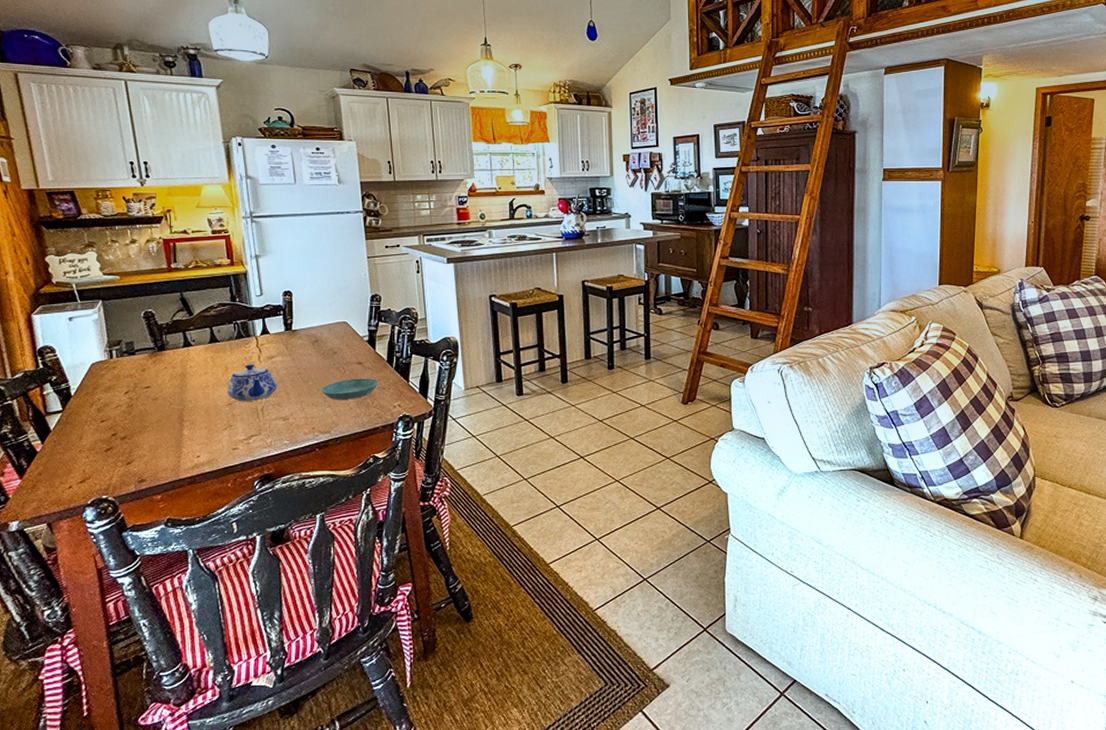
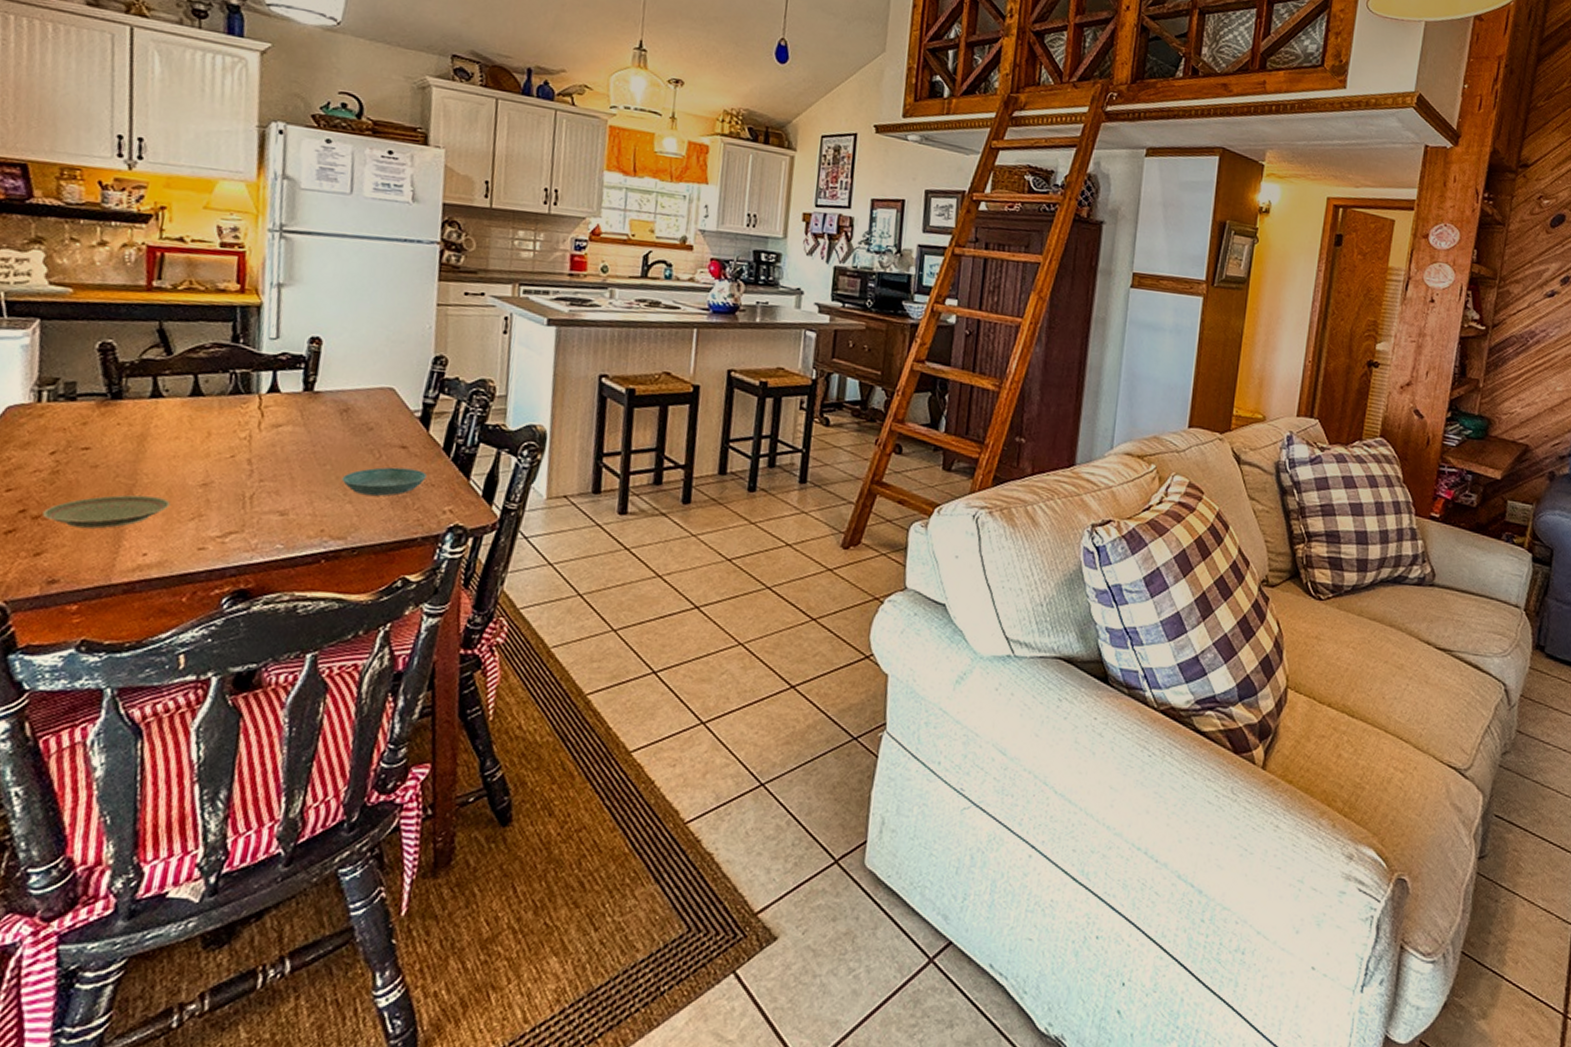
plate: none [127,415,209,443] -> present [42,494,171,529]
teapot: present [228,364,277,402] -> none [204,431,280,484]

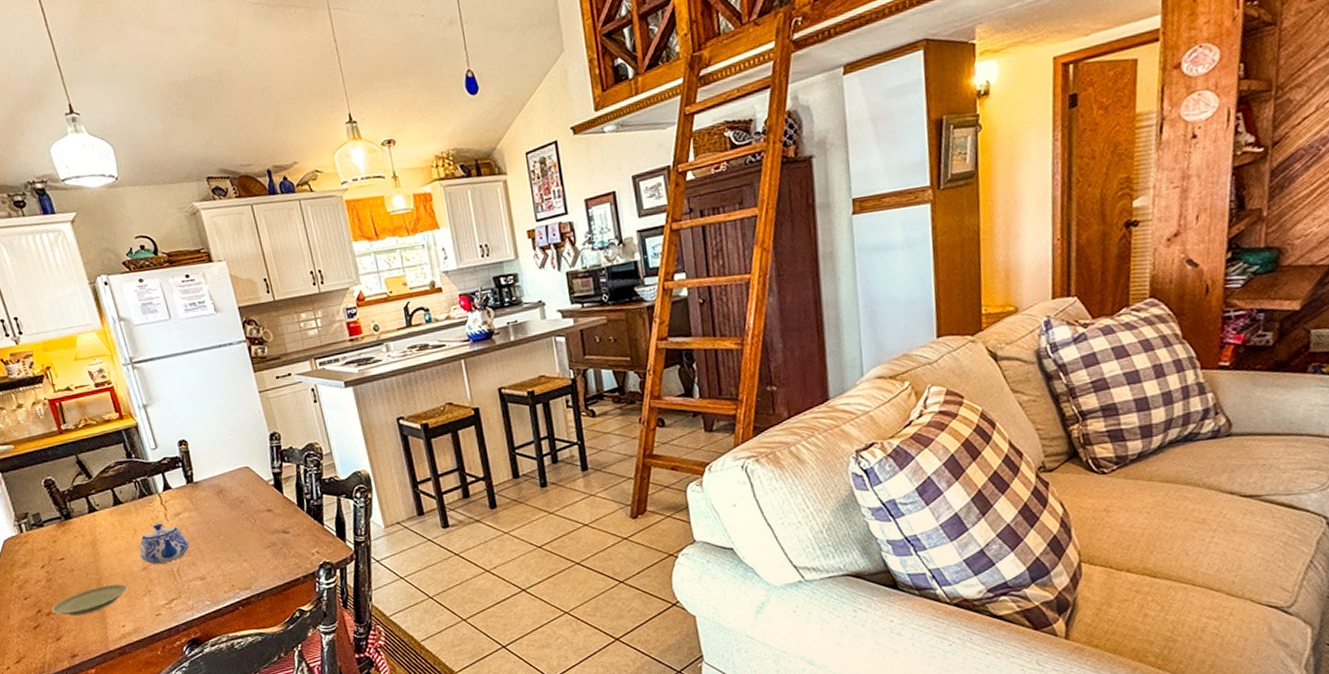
teapot: none [204,431,280,484] -> present [139,523,190,565]
saucer: present [341,467,427,496] -> none [234,525,292,553]

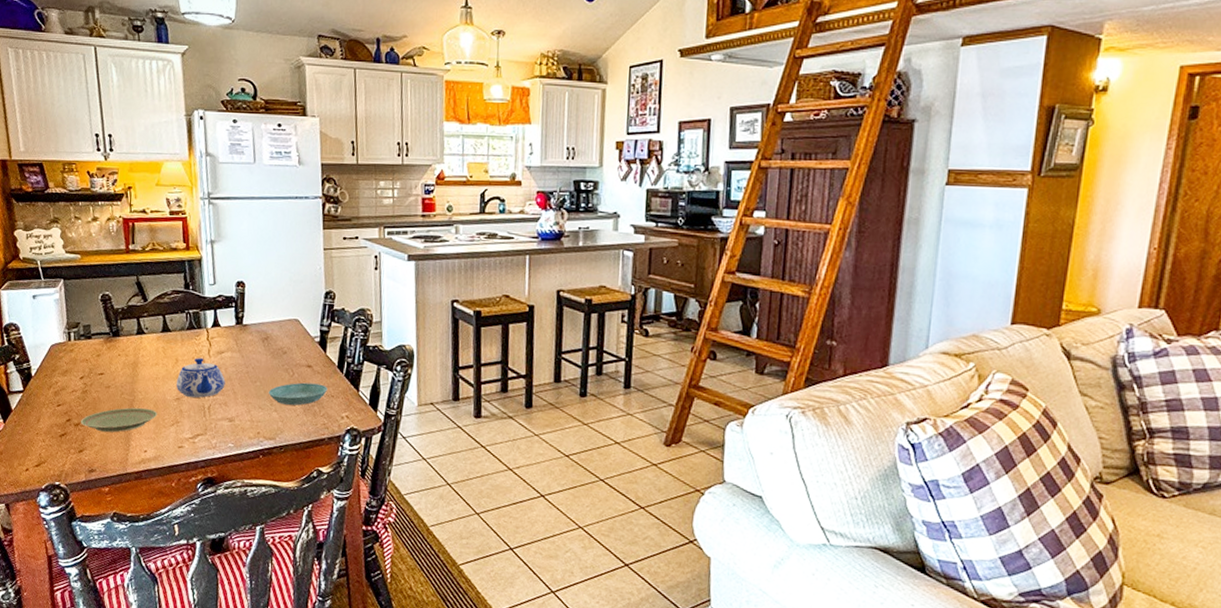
saucer: none [234,525,292,553] -> present [268,382,327,406]

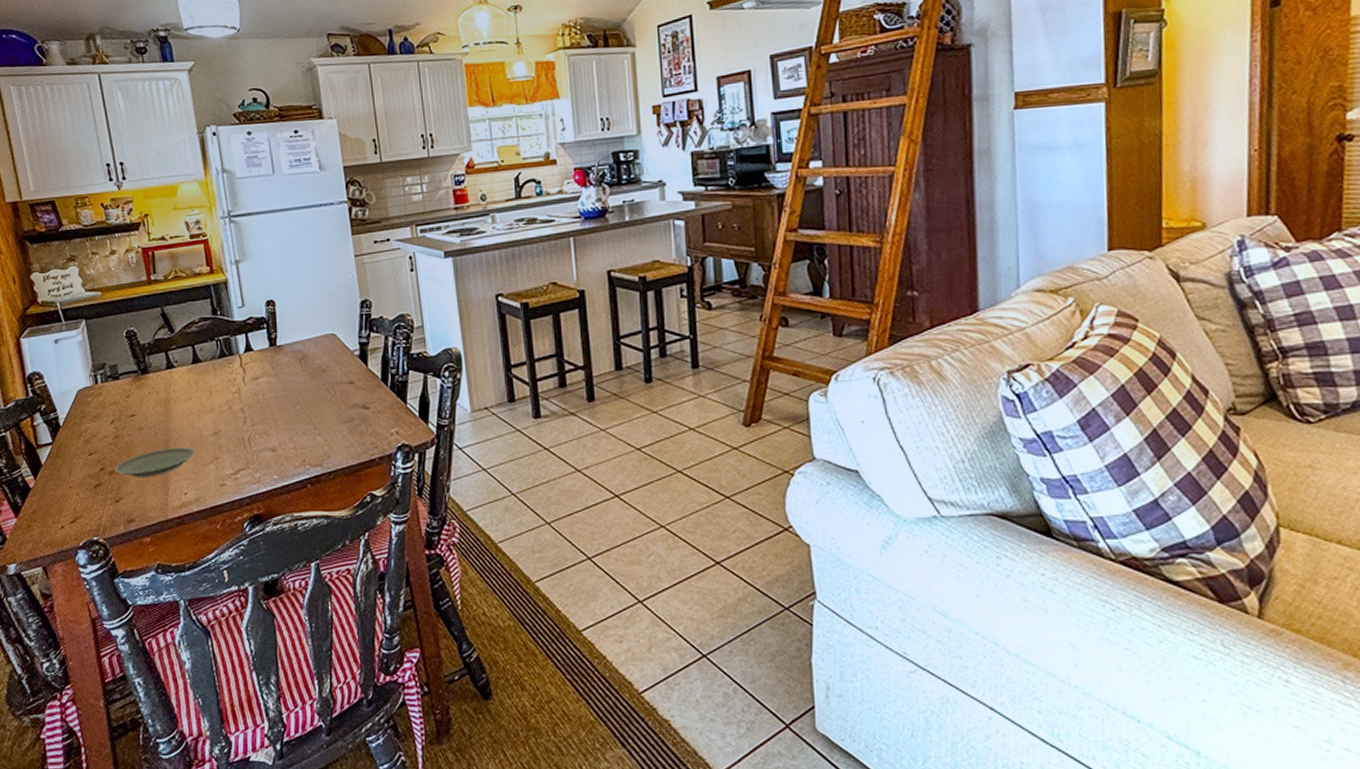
teapot: present [176,358,225,398] -> none [212,387,264,431]
saucer: present [268,382,327,406] -> none [310,400,373,427]

